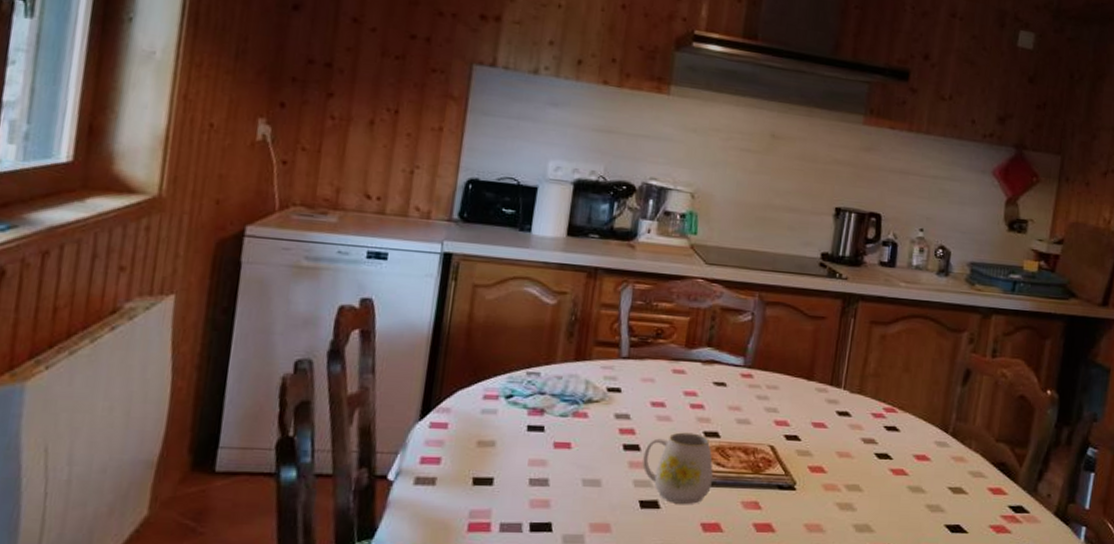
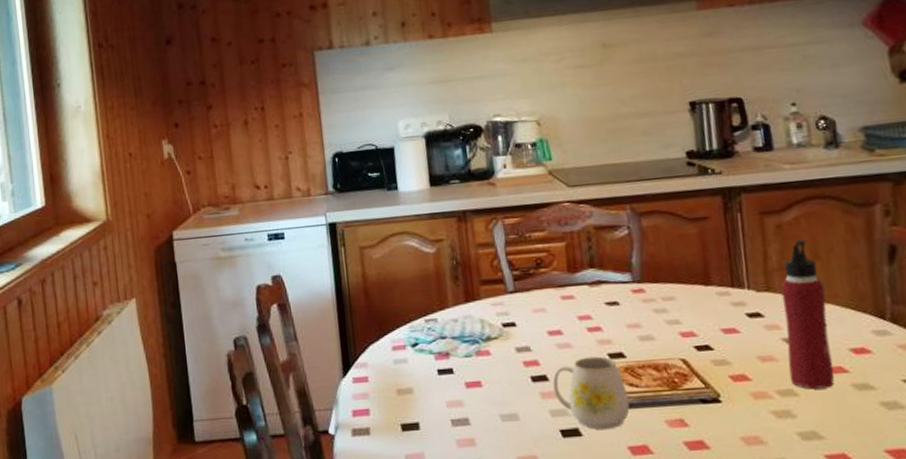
water bottle: none [859,351,907,488] -> present [780,239,835,389]

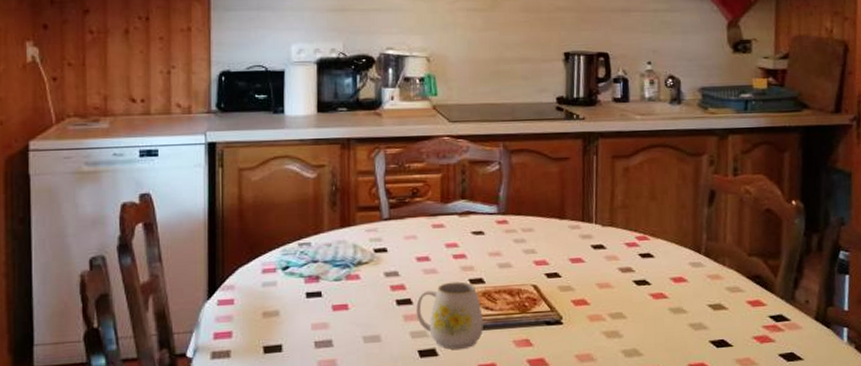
water bottle: present [780,239,835,389] -> none [621,181,657,313]

